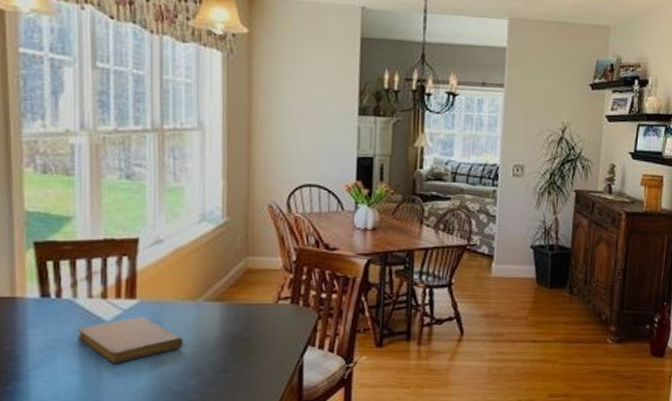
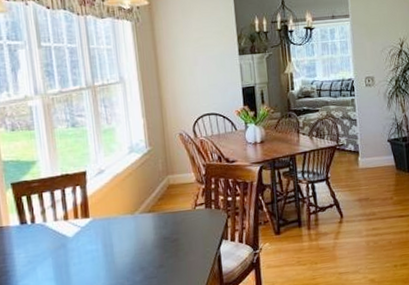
notebook: present [77,317,184,364] -> none [49,231,129,270]

